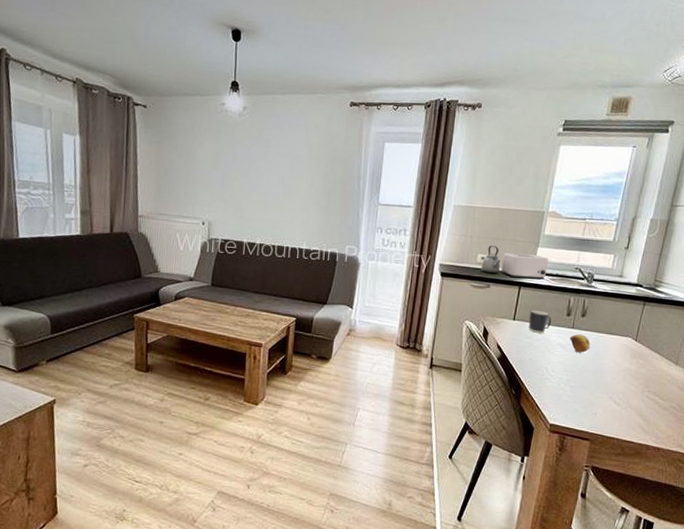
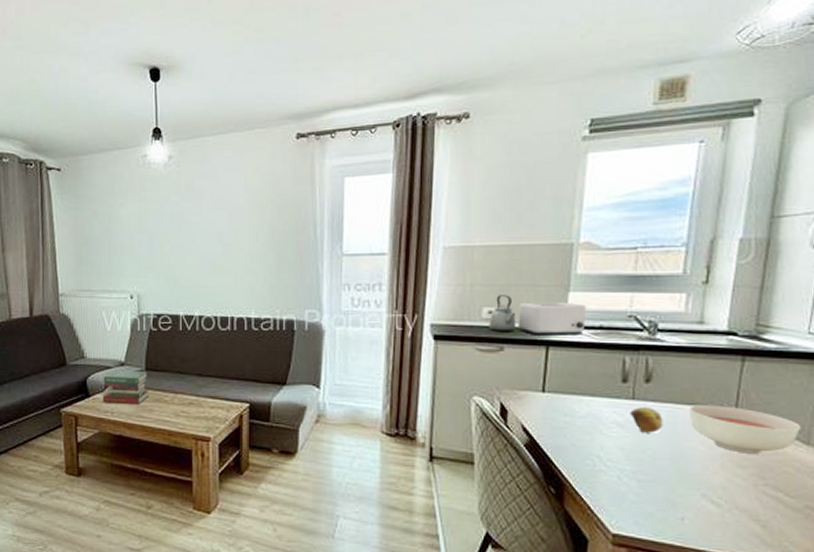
books: none [172,284,213,314] -> present [102,370,149,405]
mug: present [528,309,552,333] -> none [565,377,600,408]
bowl: none [607,334,674,370] -> present [689,405,802,454]

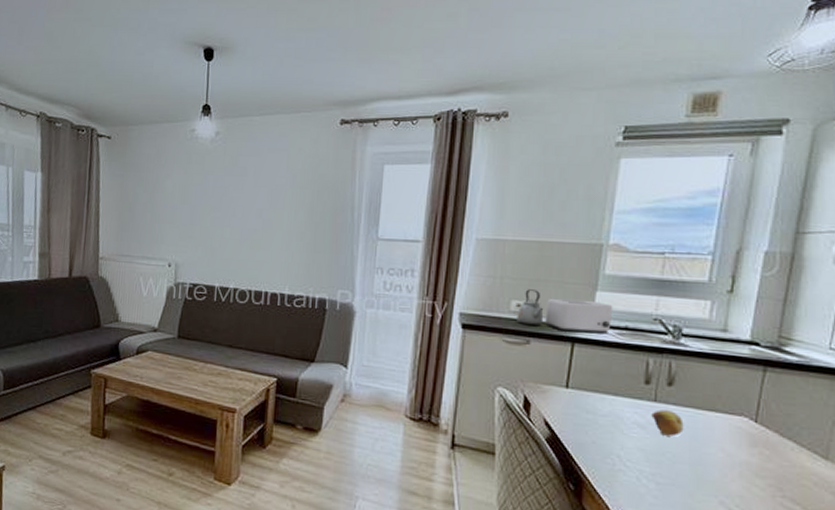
books: present [102,370,149,405] -> none [133,335,179,372]
bowl: present [689,405,802,454] -> none [710,411,821,465]

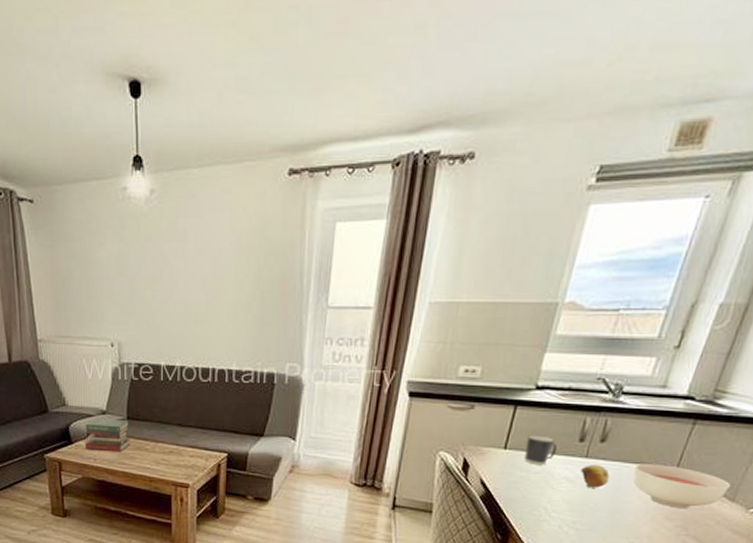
books: none [133,335,179,372] -> present [84,418,130,452]
kettle: present [516,289,544,327] -> none [463,354,491,391]
toaster: present [545,298,613,334] -> none [491,362,560,396]
mug: none [588,374,623,407] -> present [524,435,558,464]
bowl: none [710,411,821,465] -> present [633,464,731,508]

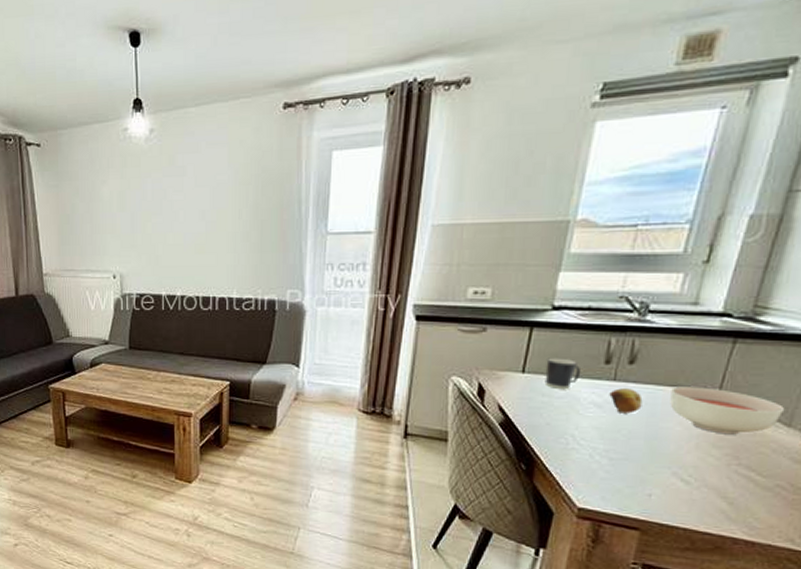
books: present [84,418,130,452] -> none [88,348,132,382]

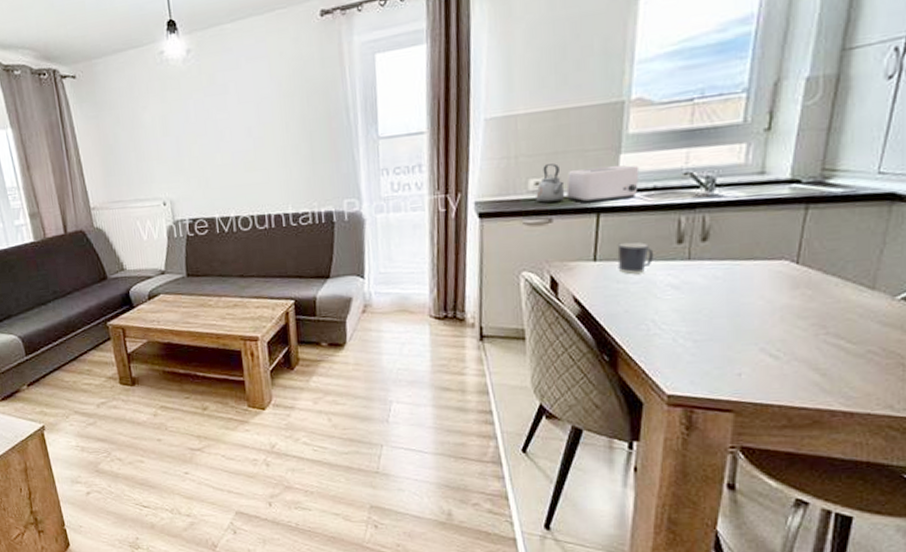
kettle: none [473,275,503,313] -> present [536,163,565,204]
toaster: none [503,282,577,316] -> present [566,164,640,204]
fruit: present [609,388,643,414] -> none [686,266,721,293]
bowl: present [670,387,786,435] -> none [748,257,867,304]

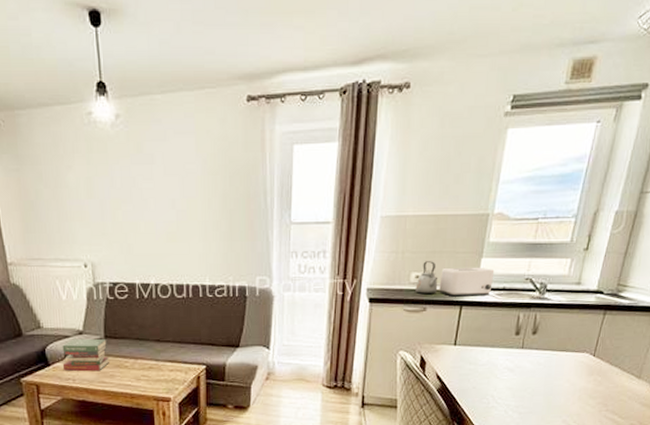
books: none [145,277,193,313] -> present [62,338,109,372]
mug: present [617,242,654,274] -> none [471,331,498,357]

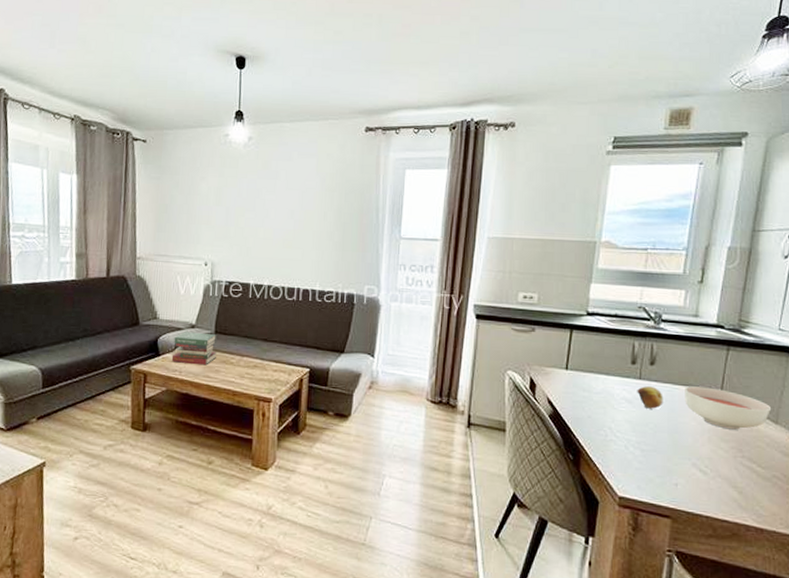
kettle: present [415,261,438,295] -> none [523,282,547,316]
toaster: present [439,267,495,297] -> none [548,290,605,321]
fruit: none [519,354,542,375] -> present [637,386,663,409]
bowl: none [561,351,637,387] -> present [685,386,772,430]

